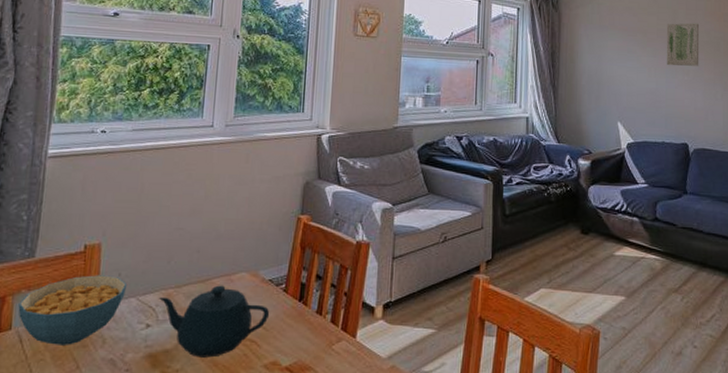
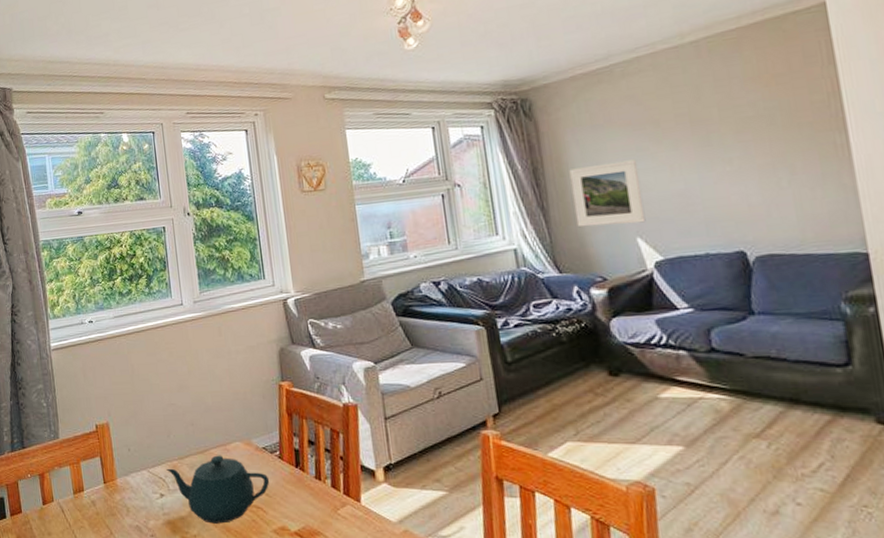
cereal bowl: present [18,275,128,345] -> none [55,451,138,514]
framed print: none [577,57,627,110] -> present [569,159,646,228]
wall art: present [667,23,700,66] -> none [689,95,747,158]

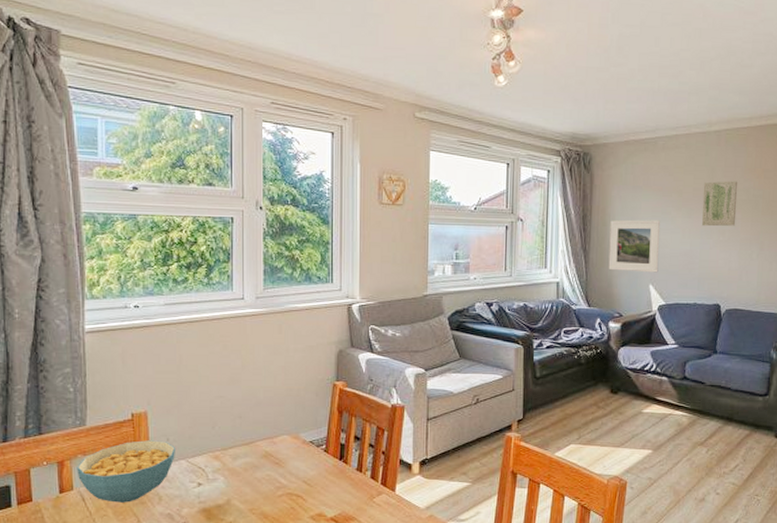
cereal bowl: none [55,451,138,514] -> present [77,440,176,503]
teapot: present [166,455,270,524] -> none [207,447,313,511]
wall art: none [689,95,747,158] -> present [702,181,738,227]

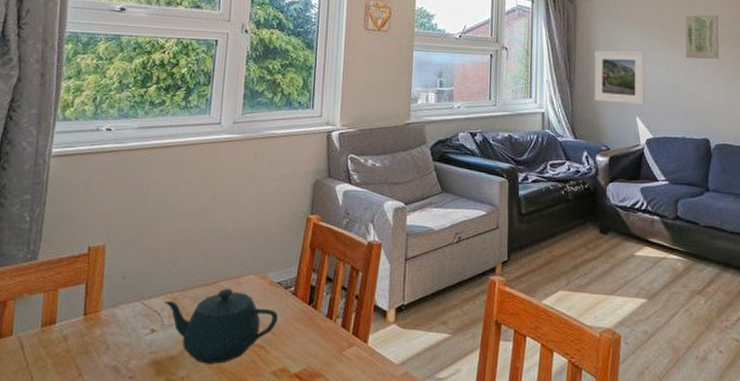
cereal bowl: present [77,440,176,503] -> none [19,278,132,352]
teapot: none [207,447,313,511] -> present [164,288,279,364]

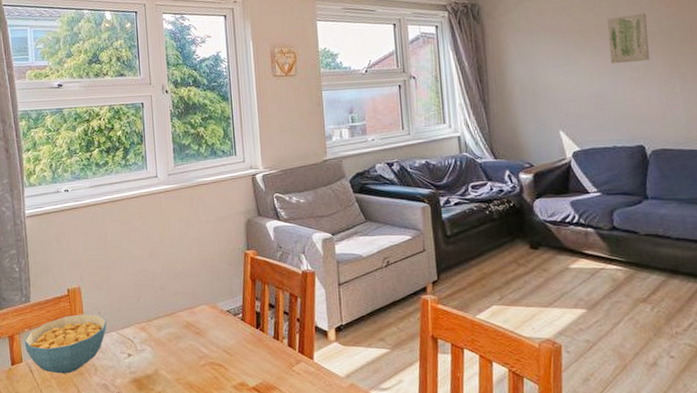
cereal bowl: none [19,278,132,352] -> present [24,314,107,374]
teapot: present [164,288,279,364] -> none [135,317,232,381]
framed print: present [594,50,645,105] -> none [508,63,568,120]

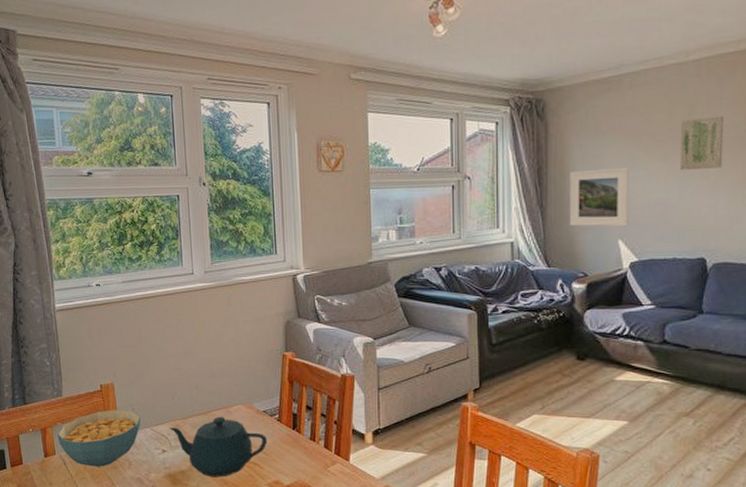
teapot: none [135,317,232,381] -> present [169,416,268,477]
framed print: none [508,63,568,120] -> present [569,167,630,227]

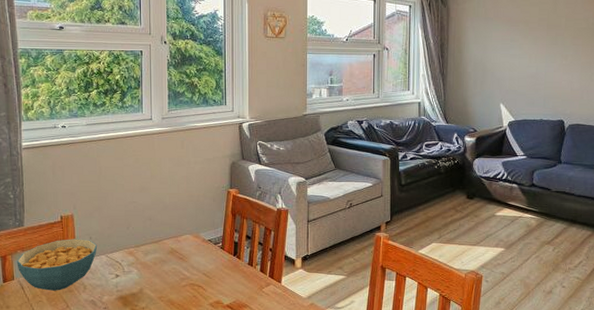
teapot: present [169,416,268,477] -> none [123,245,211,299]
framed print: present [569,167,630,227] -> none [464,47,510,93]
wall art: present [680,116,724,171] -> none [547,11,579,52]

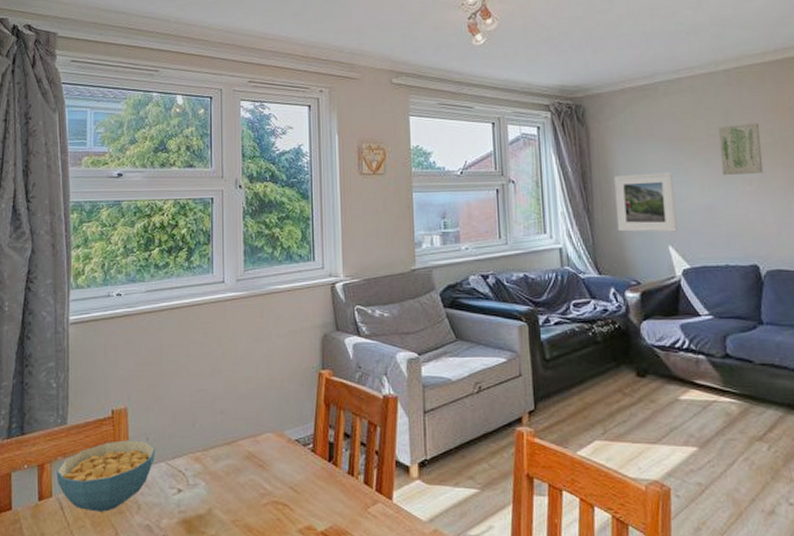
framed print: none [464,47,510,93] -> present [614,172,677,232]
wall art: none [547,11,579,52] -> present [719,123,764,176]

